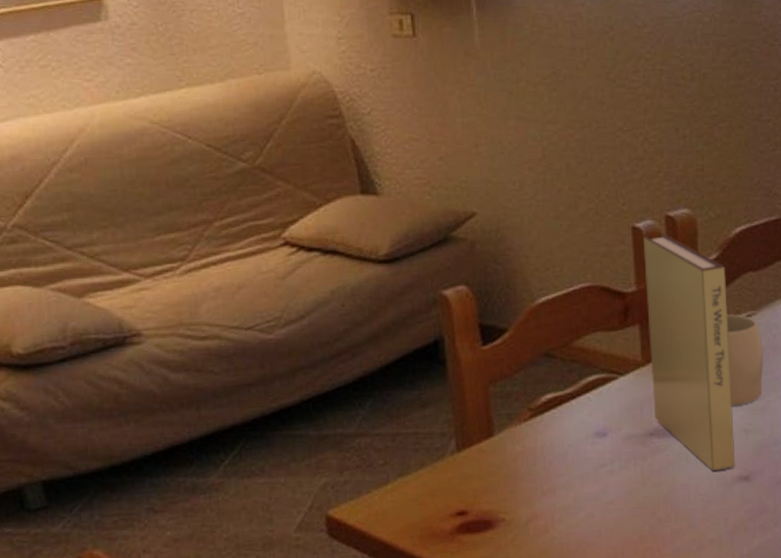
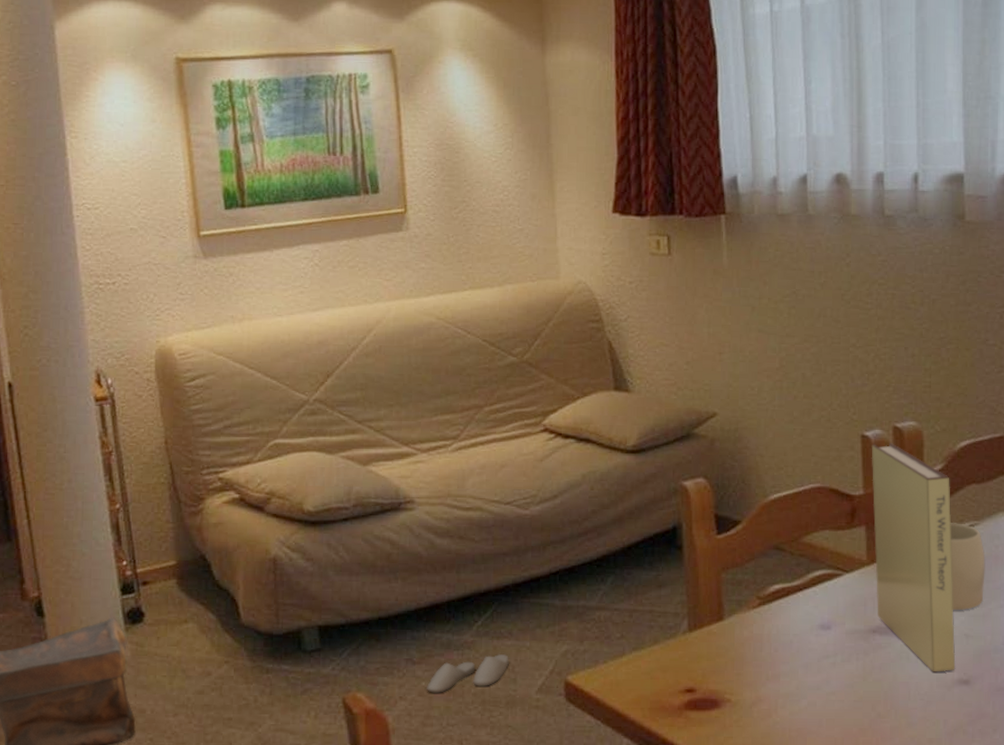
slippers: none [173,493,263,542] -> present [427,653,509,693]

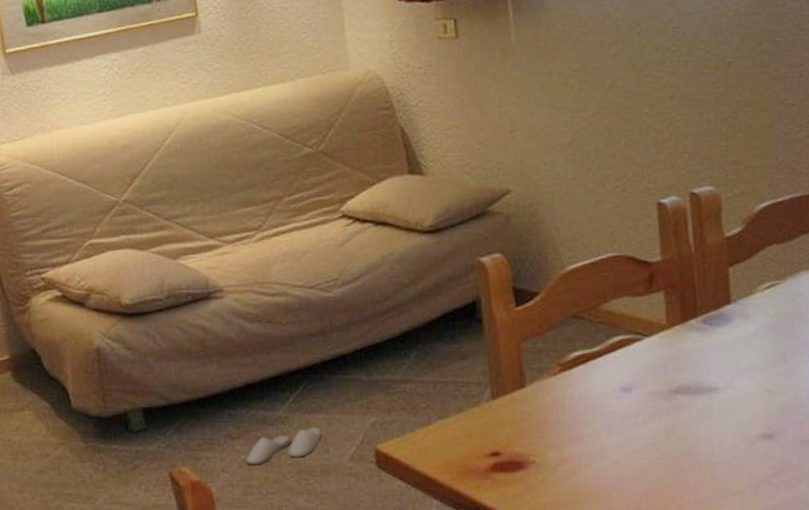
book: present [871,443,956,673] -> none [668,209,759,428]
mug: present [950,523,985,611] -> none [750,283,788,369]

